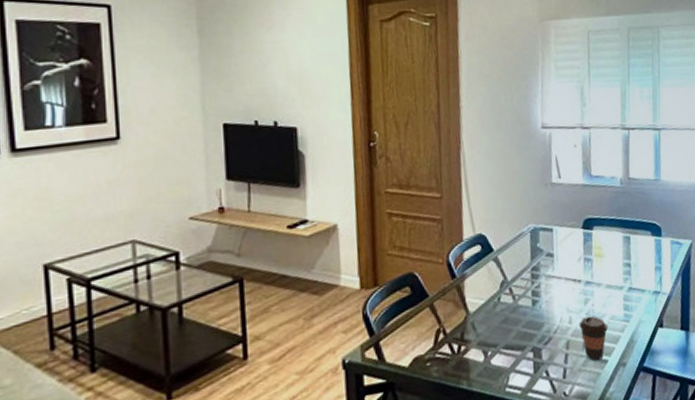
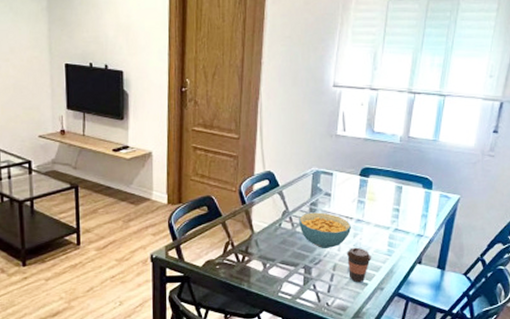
cereal bowl: none [520,277,581,323] -> present [299,212,351,248]

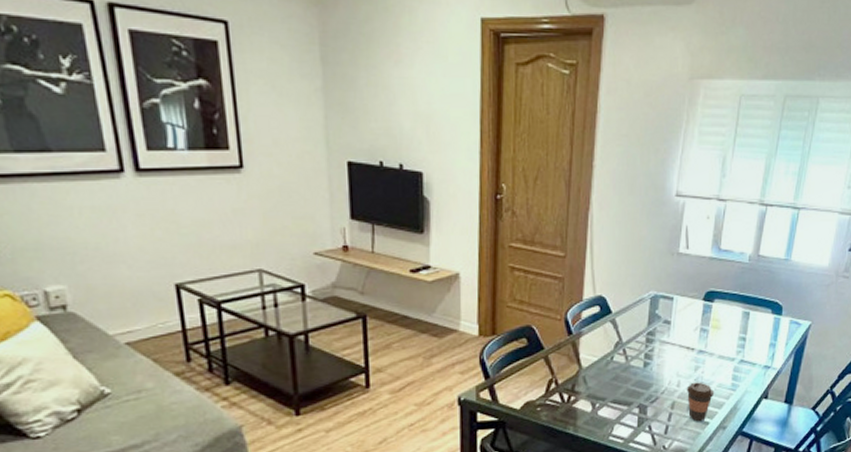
cereal bowl: present [299,212,351,248] -> none [634,343,692,384]

